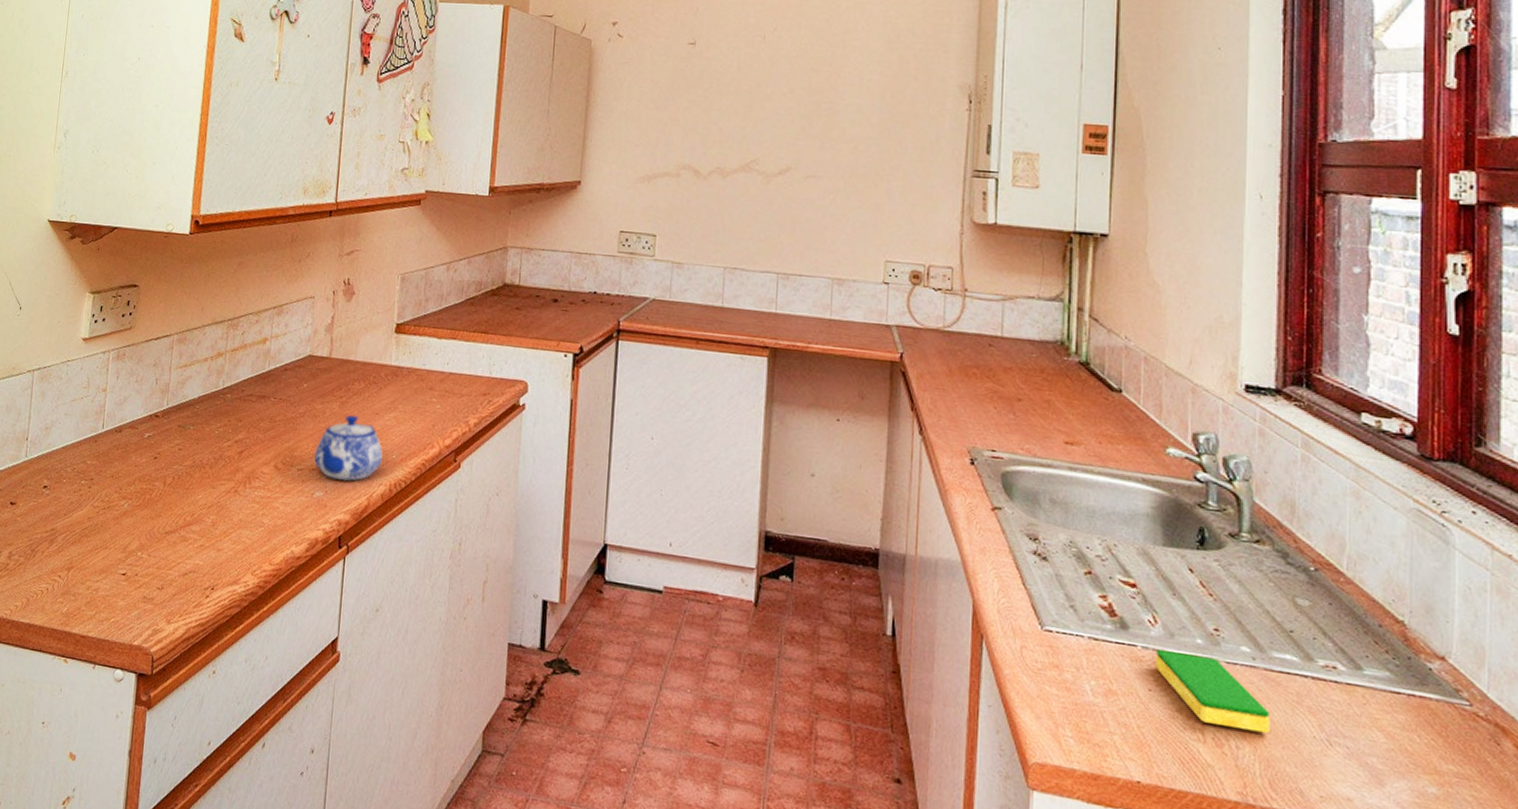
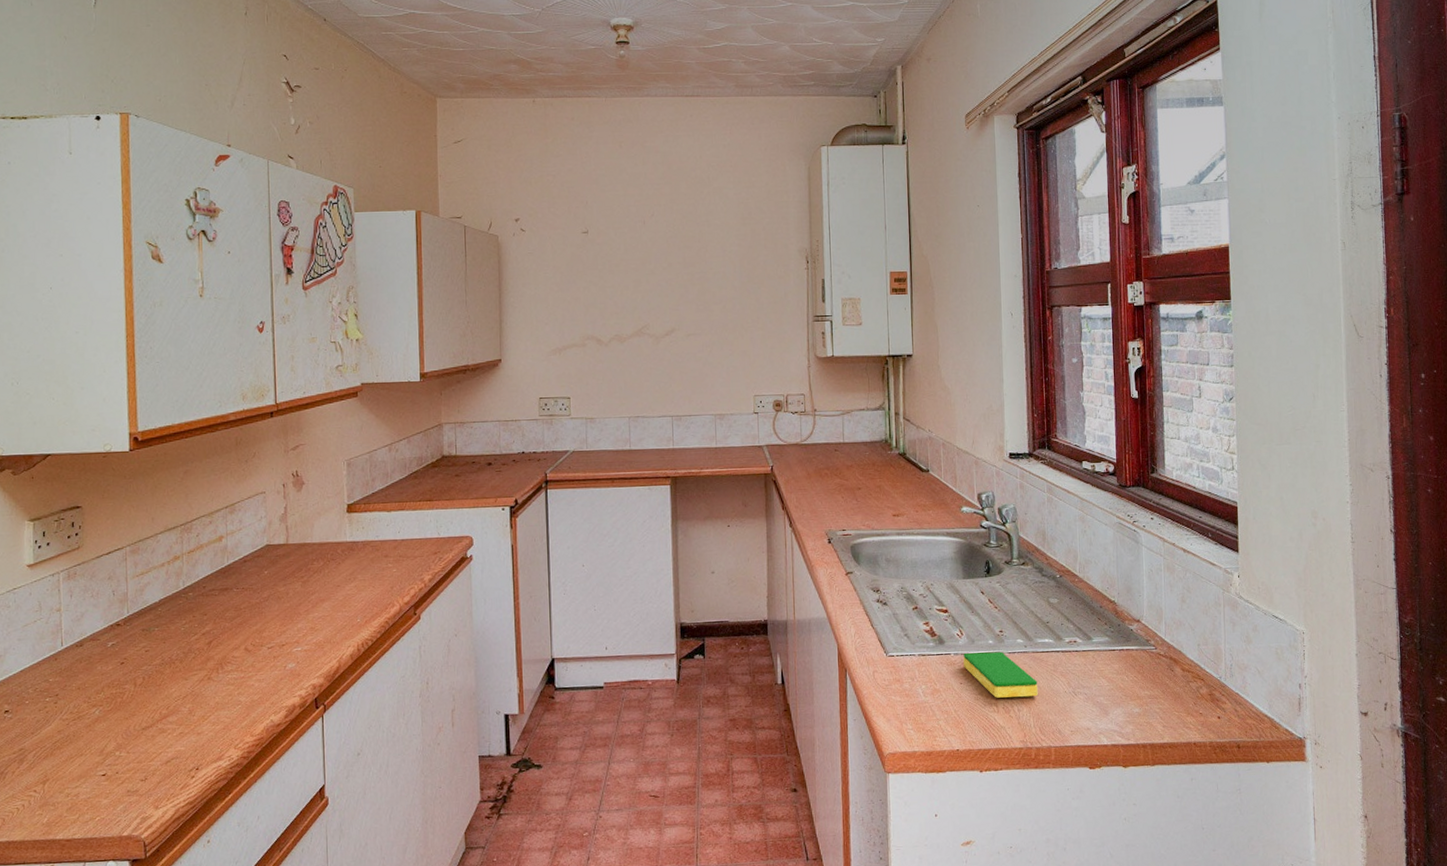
teapot: present [313,415,383,481] -> none [282,591,349,650]

